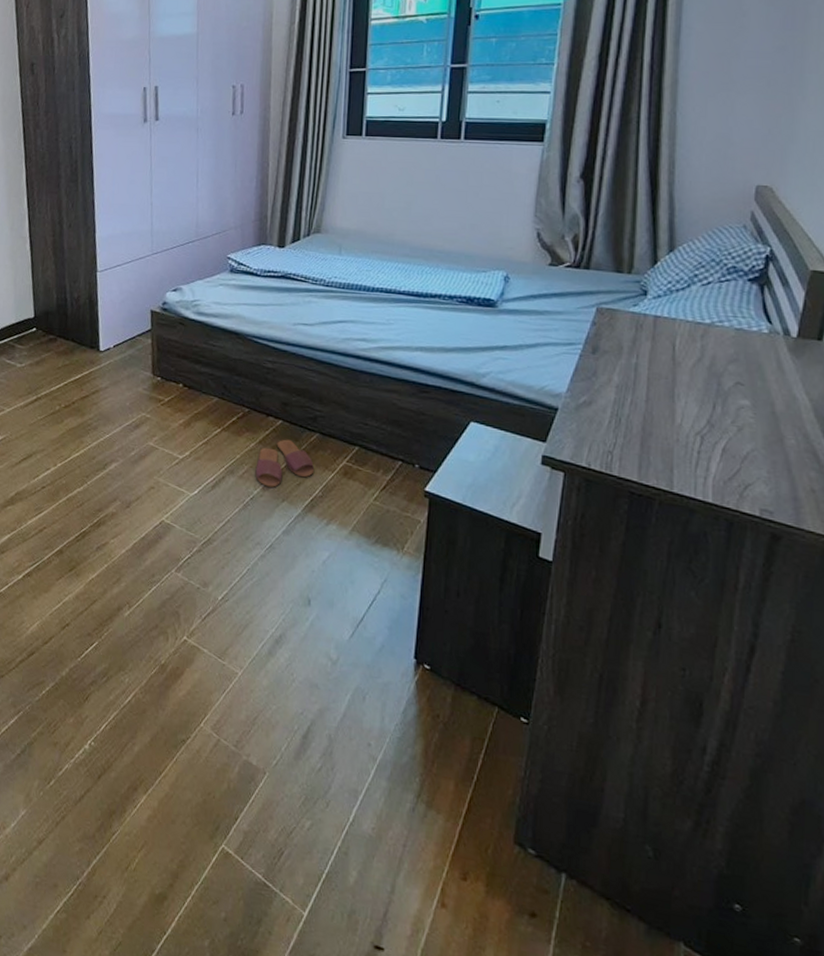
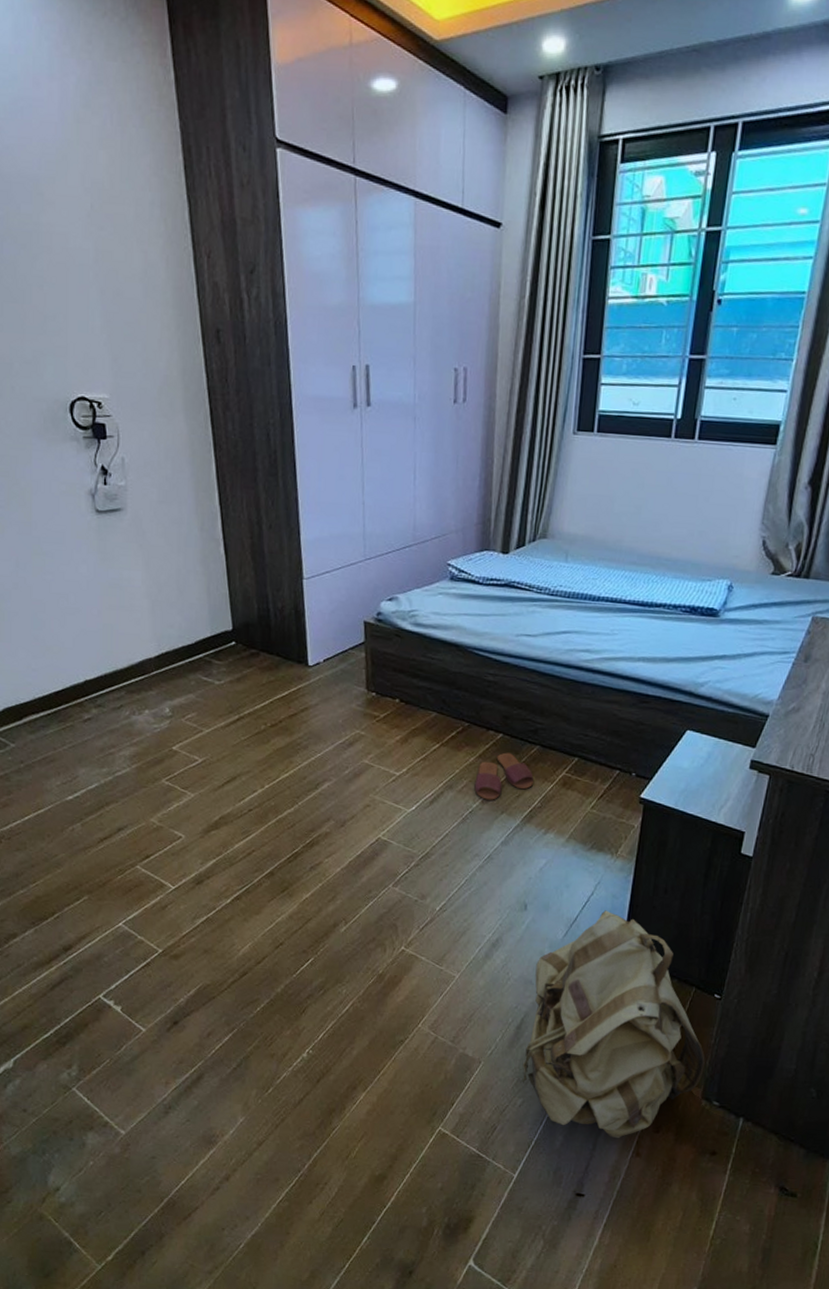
backpack: none [309,611,515,883] -> present [522,910,705,1139]

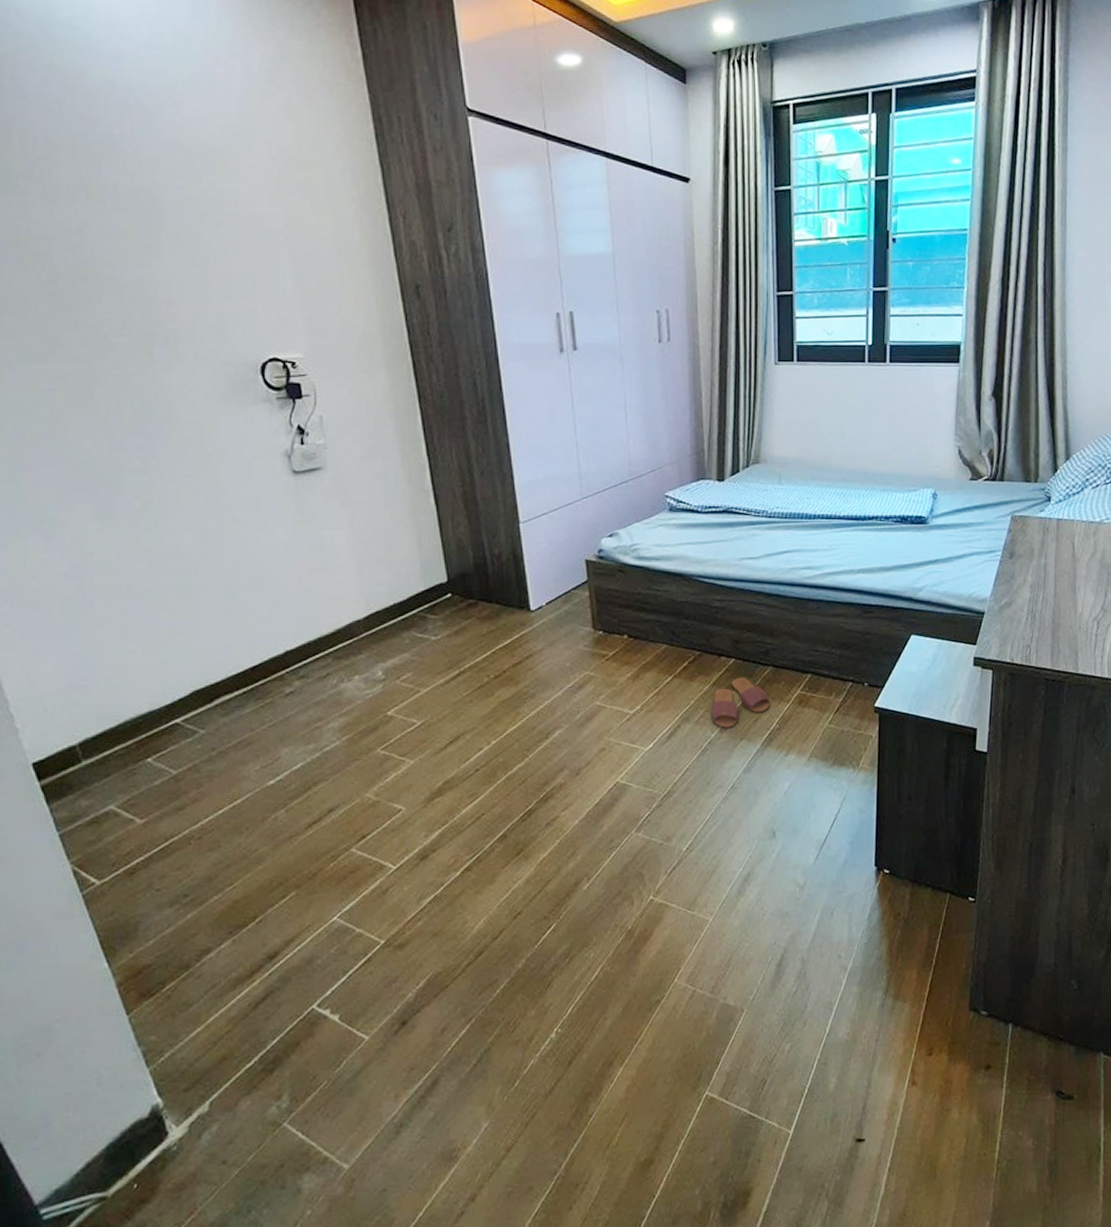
backpack: present [522,910,705,1139] -> none [786,826,968,1070]

